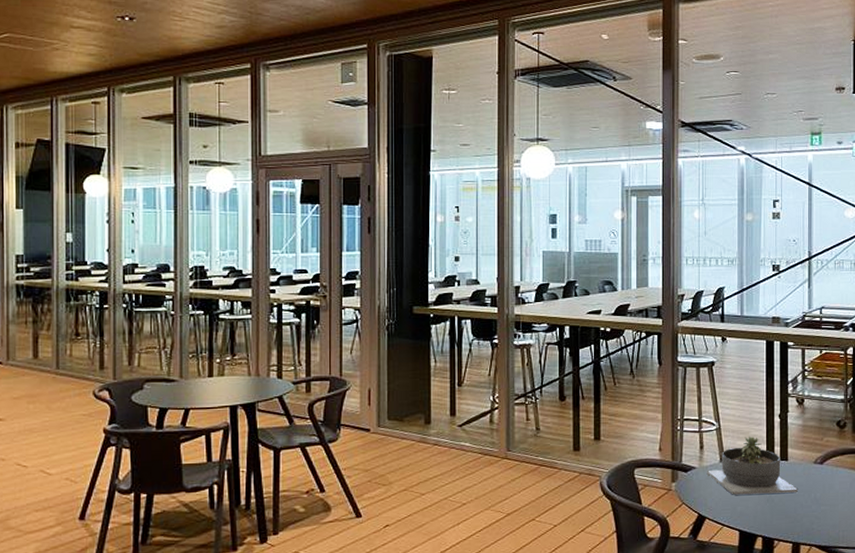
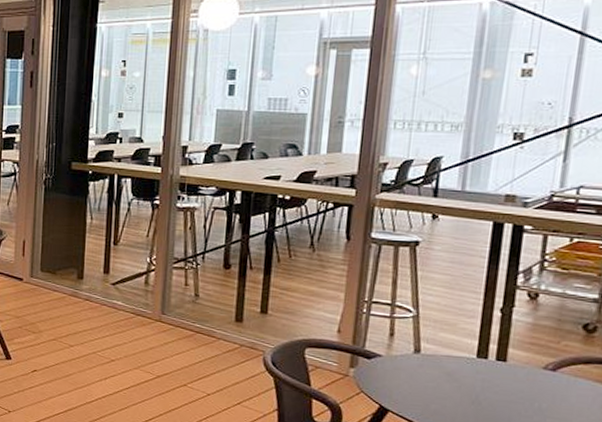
succulent planter: present [706,436,798,495] -> none [395,328,516,399]

